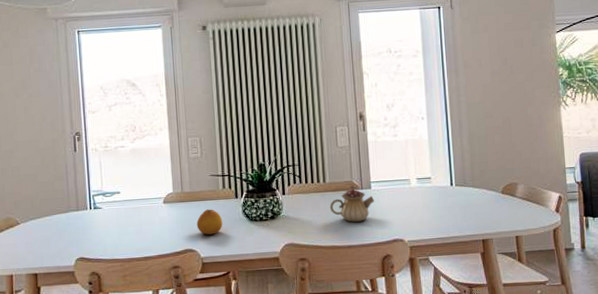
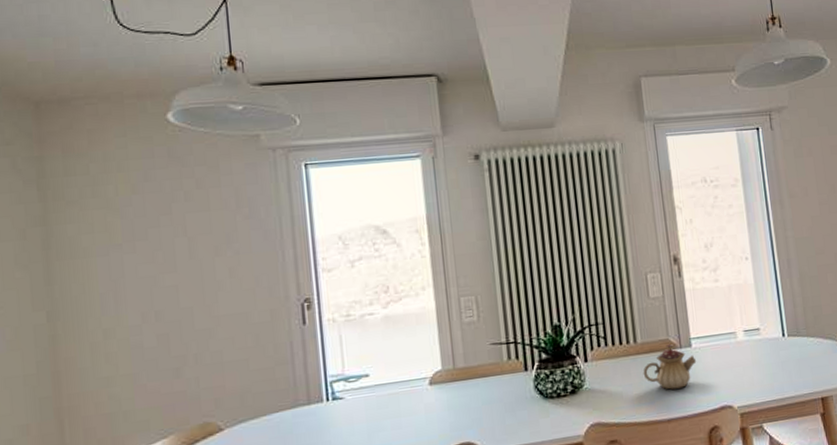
fruit: present [196,209,223,235] -> none [474,387,510,422]

